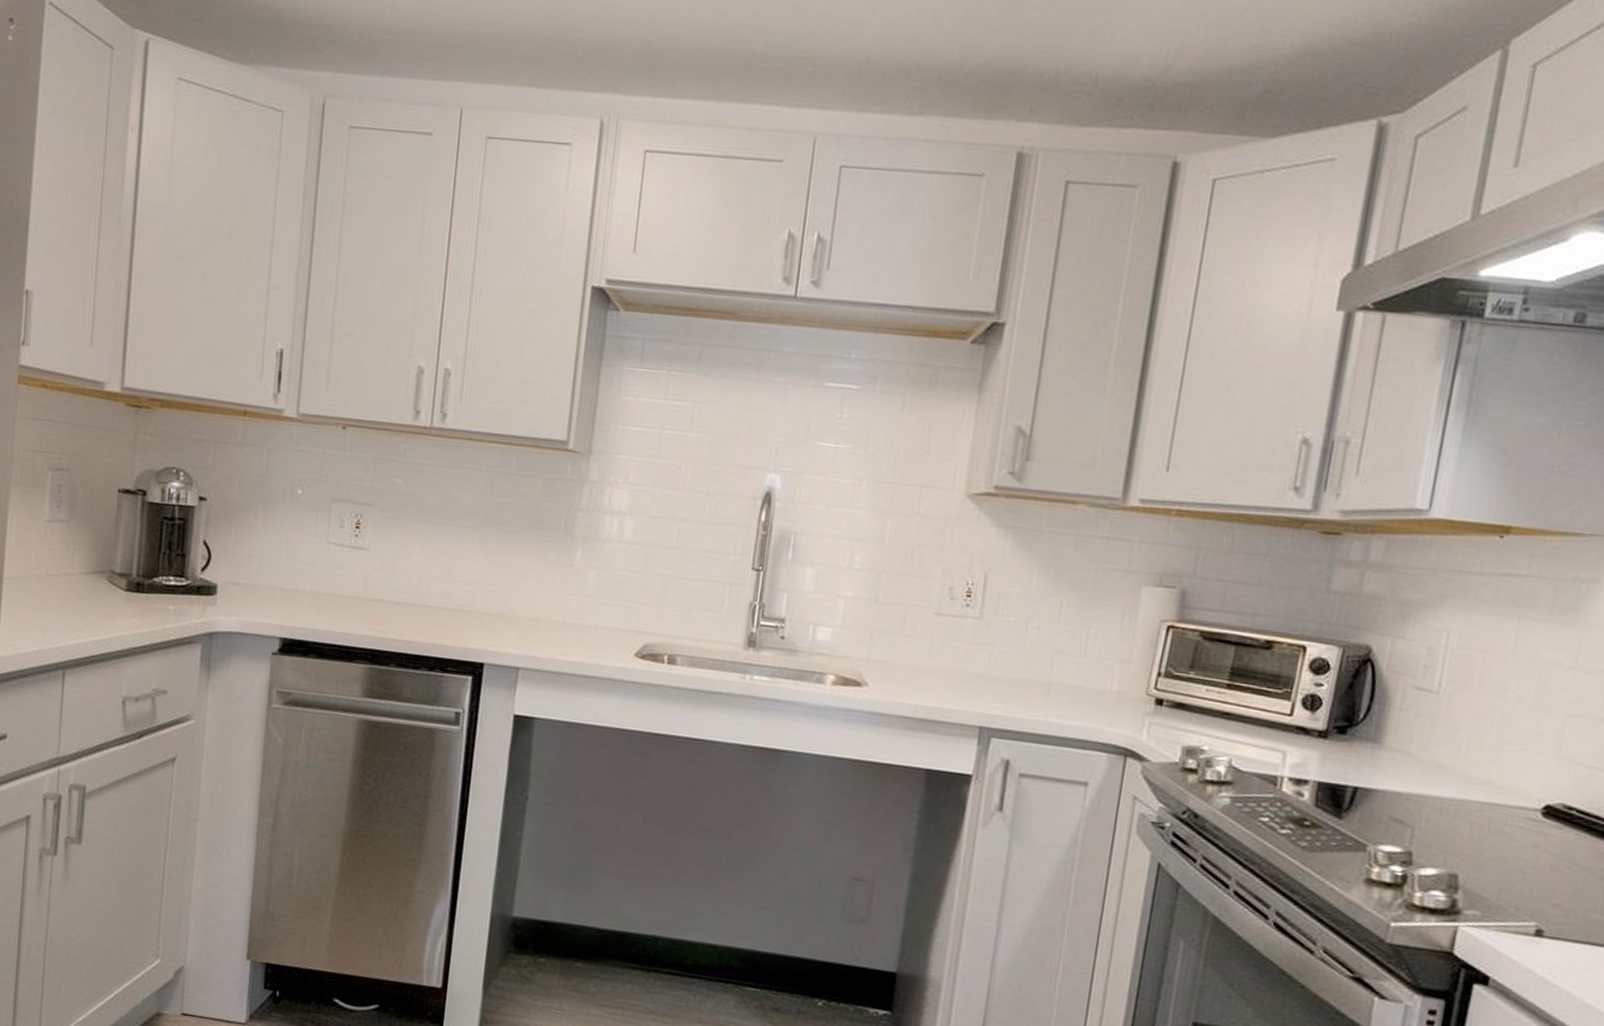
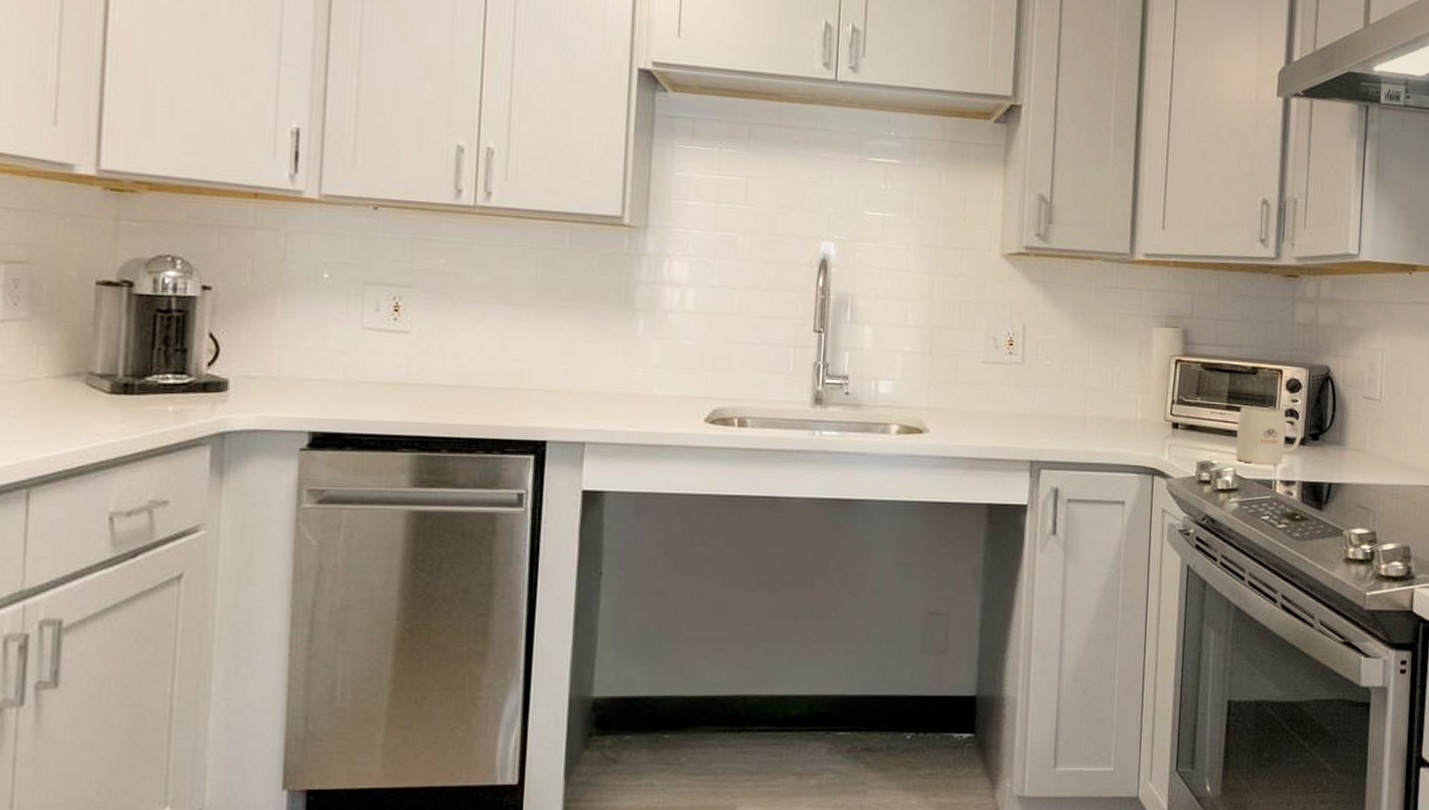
mug: none [1233,686,1325,759] -> present [1236,405,1302,465]

